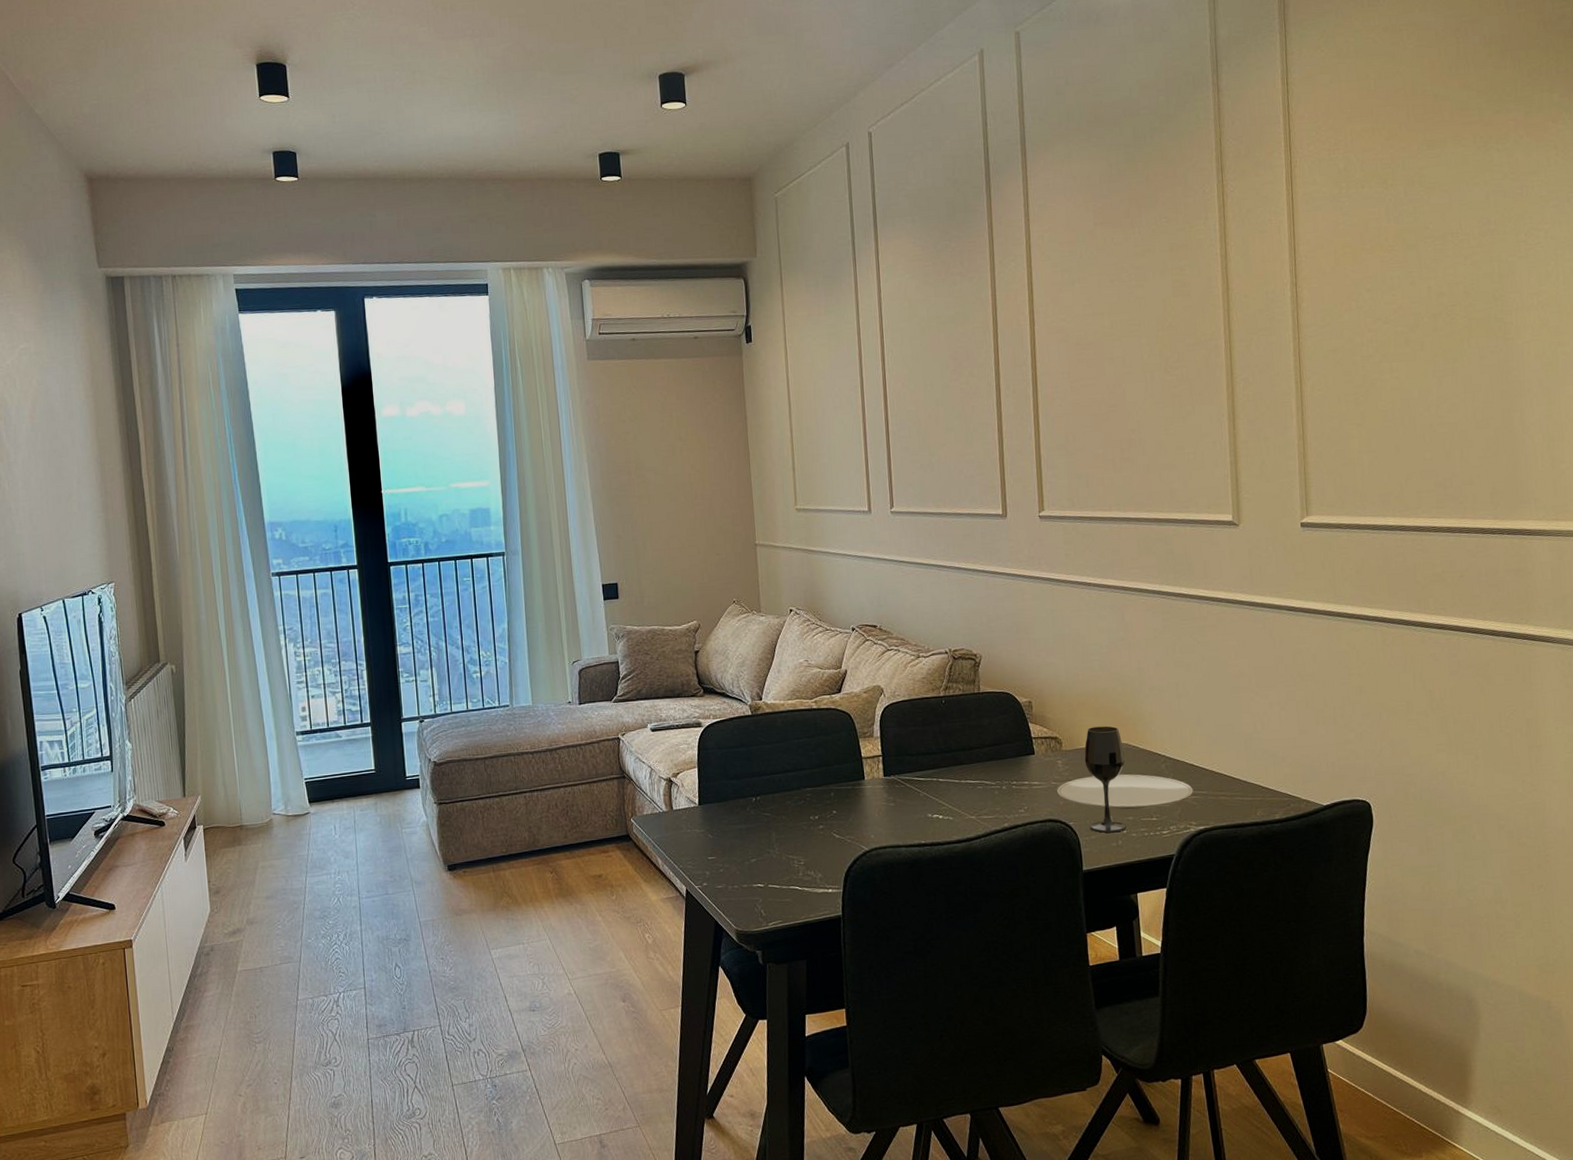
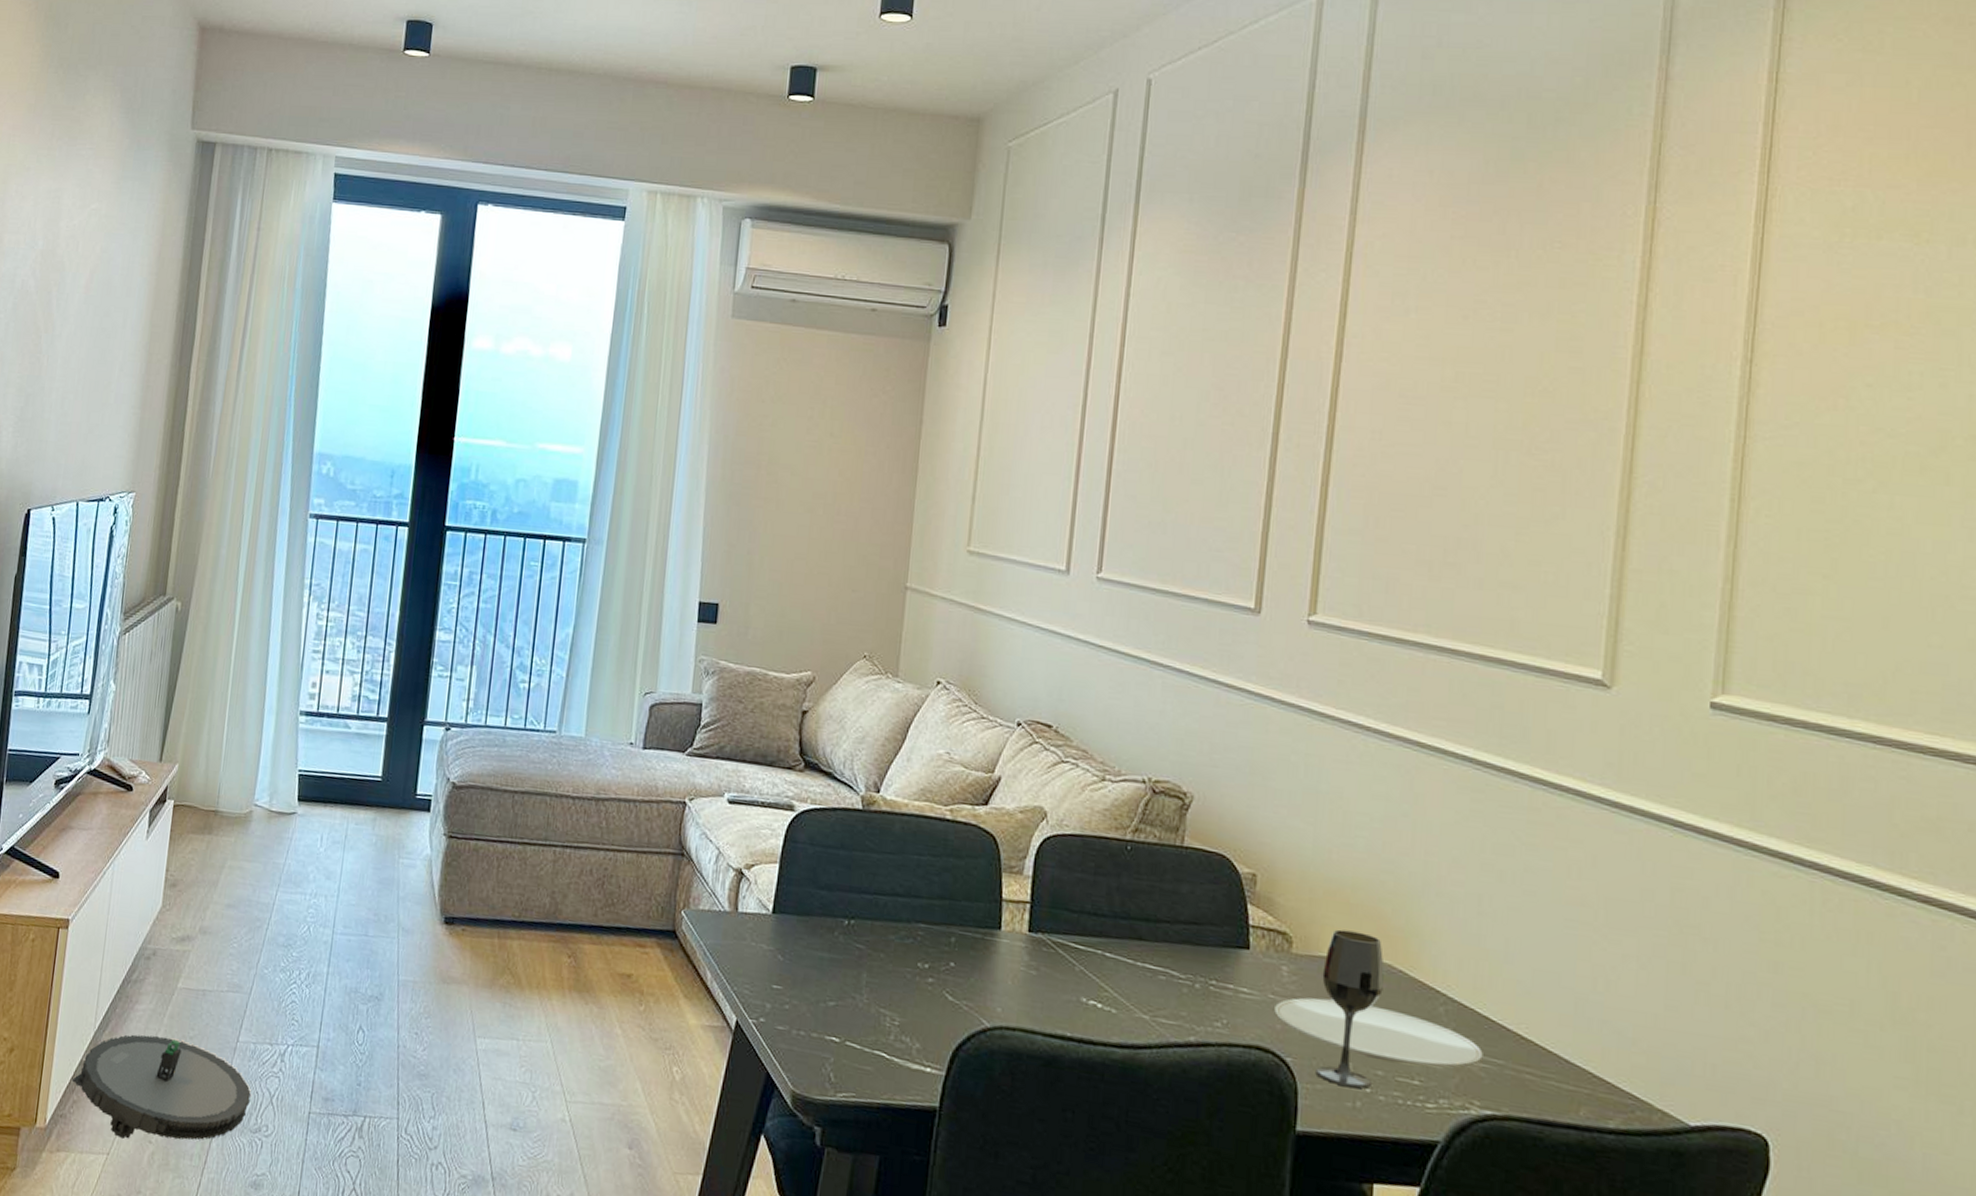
robot vacuum: none [163,1011,317,1099] -> present [72,1034,251,1140]

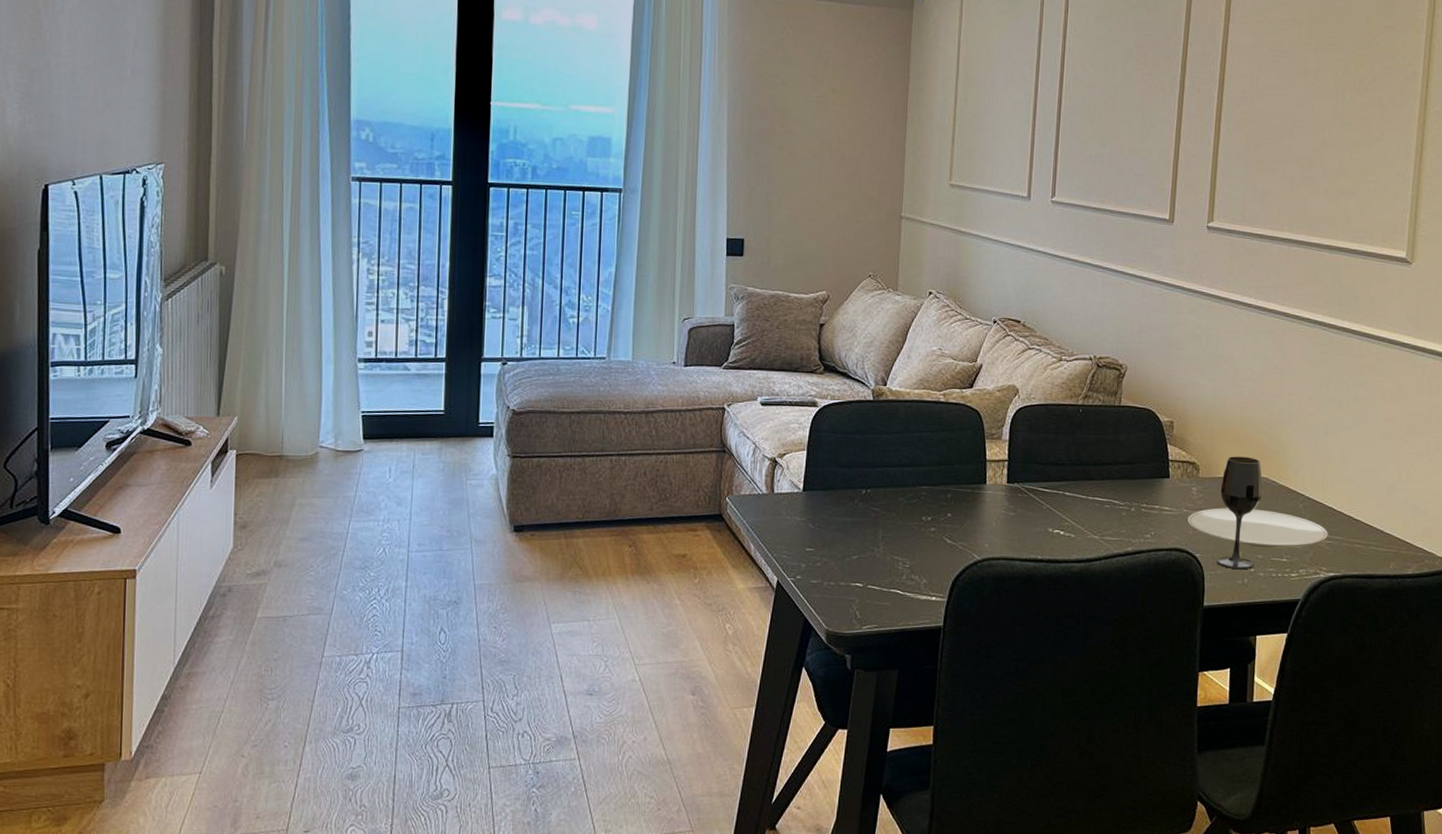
robot vacuum: present [72,1034,251,1140] -> none [156,662,340,757]

